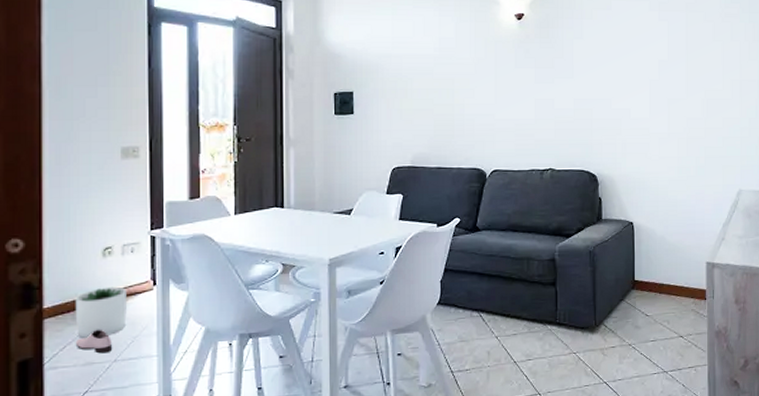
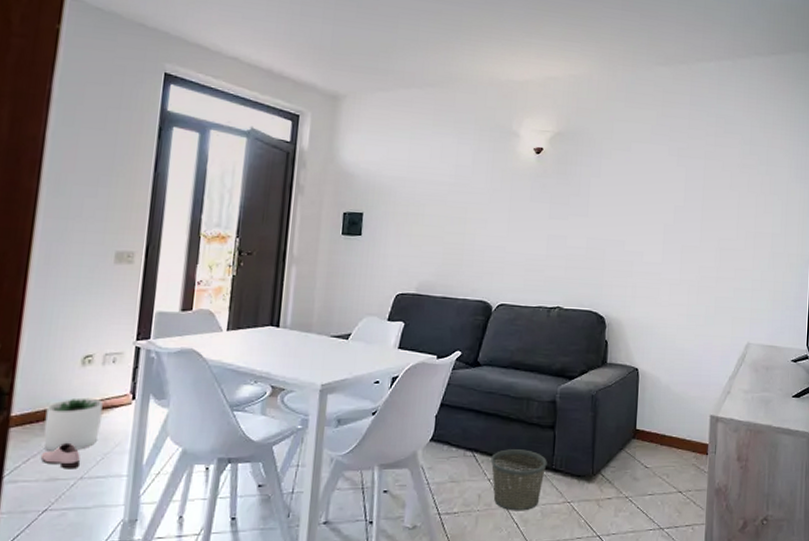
basket: none [497,306,551,365] -> present [490,449,547,511]

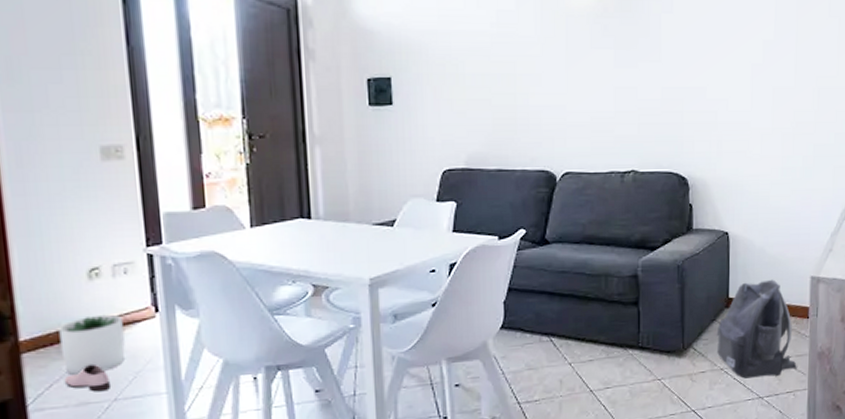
basket: present [490,449,547,511] -> none [570,329,633,394]
backpack: none [623,415,696,508] -> present [716,279,797,379]

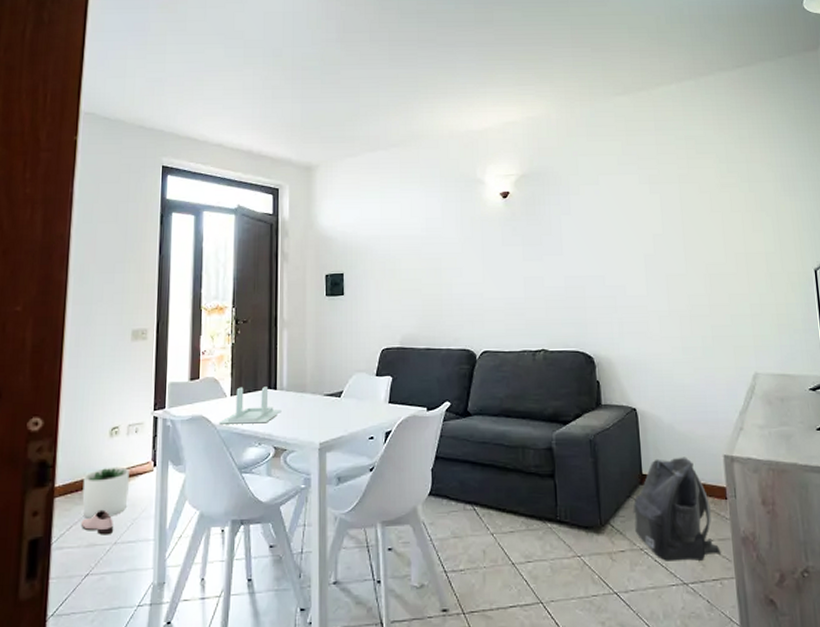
napkin holder: none [238,216,319,261] -> present [219,387,282,424]

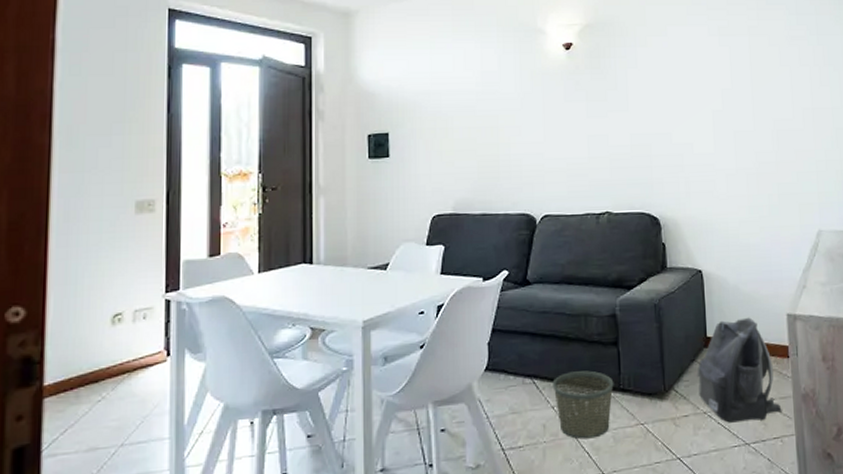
shoe: present [80,509,113,535] -> none [78,408,119,437]
planter: present [82,467,129,520] -> none [79,358,137,421]
napkin holder: present [219,387,282,424] -> none [245,261,319,305]
basket: none [492,501,551,567] -> present [552,370,614,439]

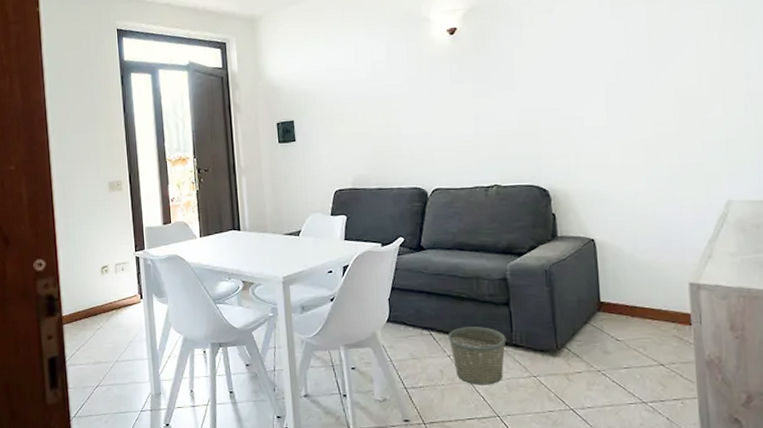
backpack: present [697,317,782,423] -> none [590,285,683,382]

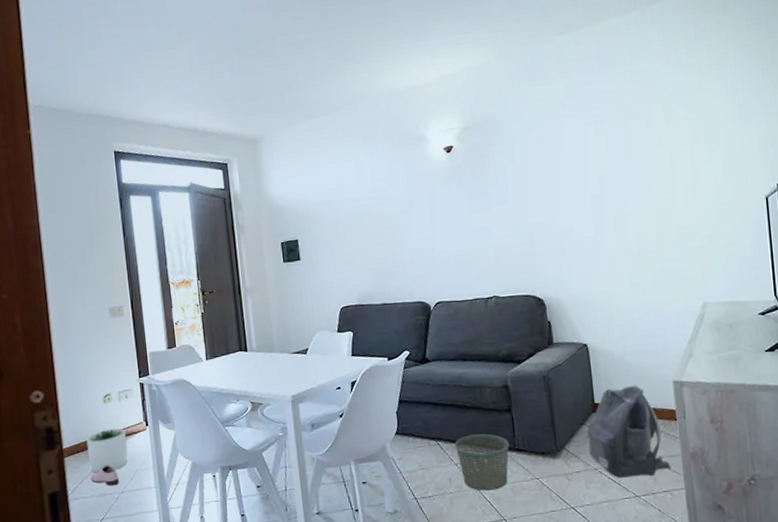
planter: none [84,299,123,342] -> present [86,428,128,474]
shoe: none [87,334,113,355] -> present [90,465,119,486]
backpack: none [590,285,683,382] -> present [586,385,671,478]

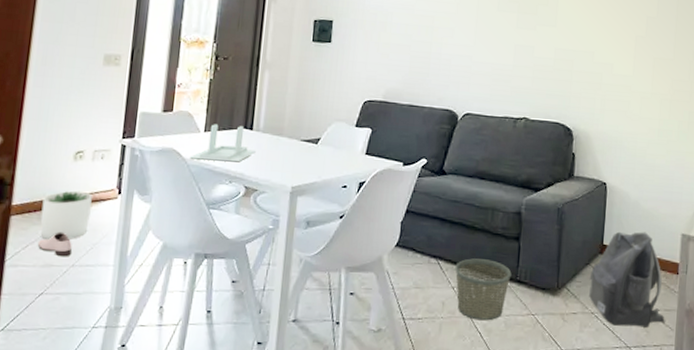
napkin holder: none [199,349,254,386] -> present [190,124,256,163]

